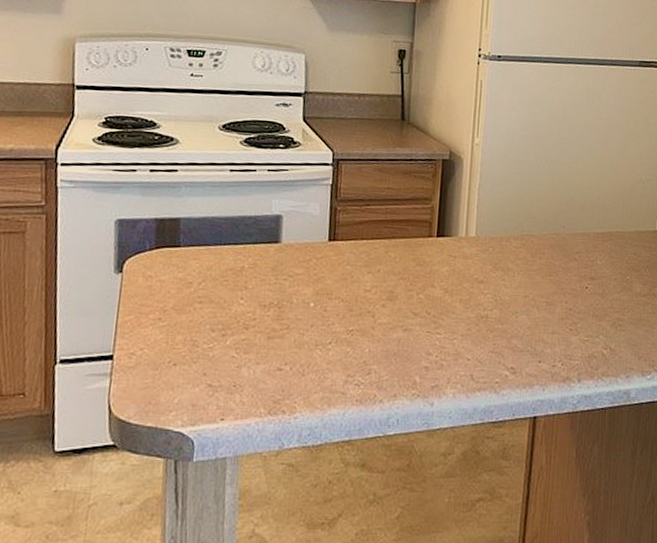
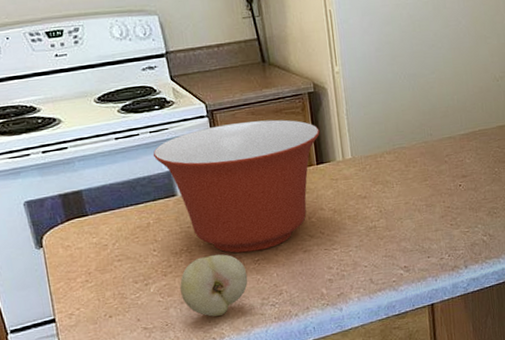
fruit: none [259,315,337,386] -> present [180,254,248,317]
mixing bowl: none [265,176,447,320] -> present [152,119,320,253]

